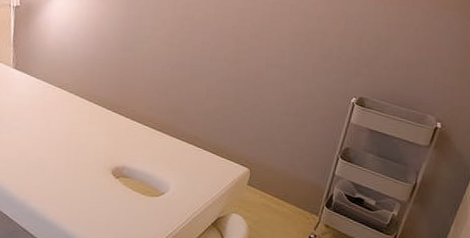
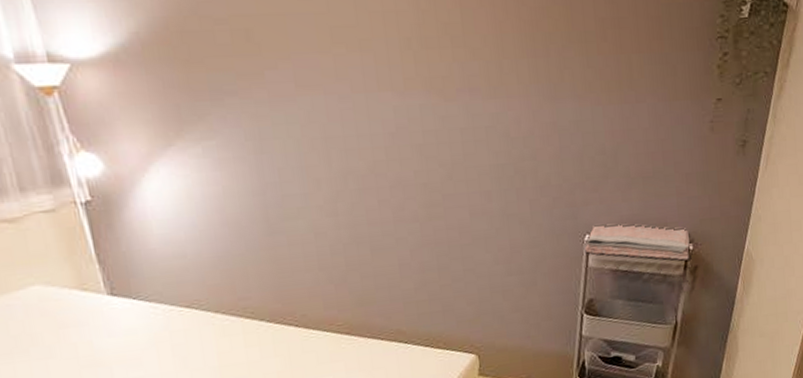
towel: none [350,92,439,136] -> present [585,223,690,261]

